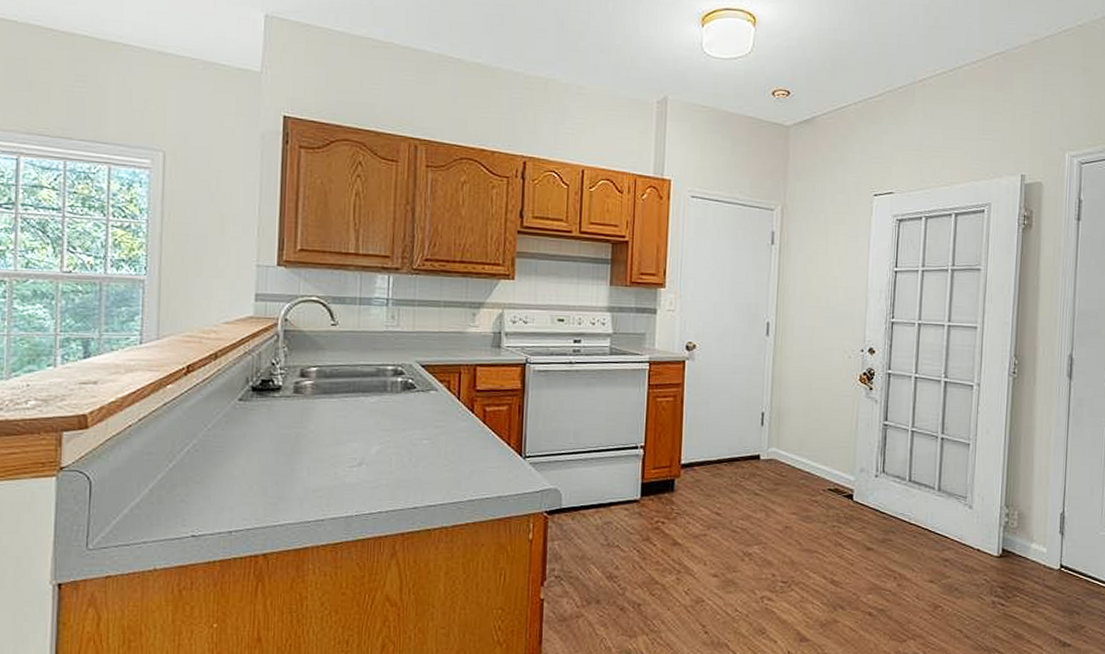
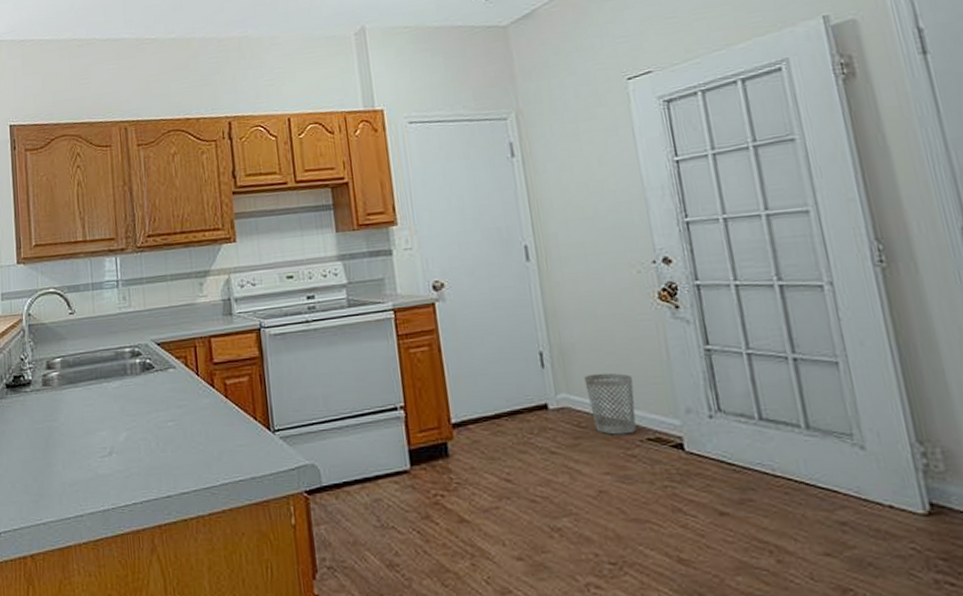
wastebasket: none [791,434,828,484] -> present [584,373,637,435]

